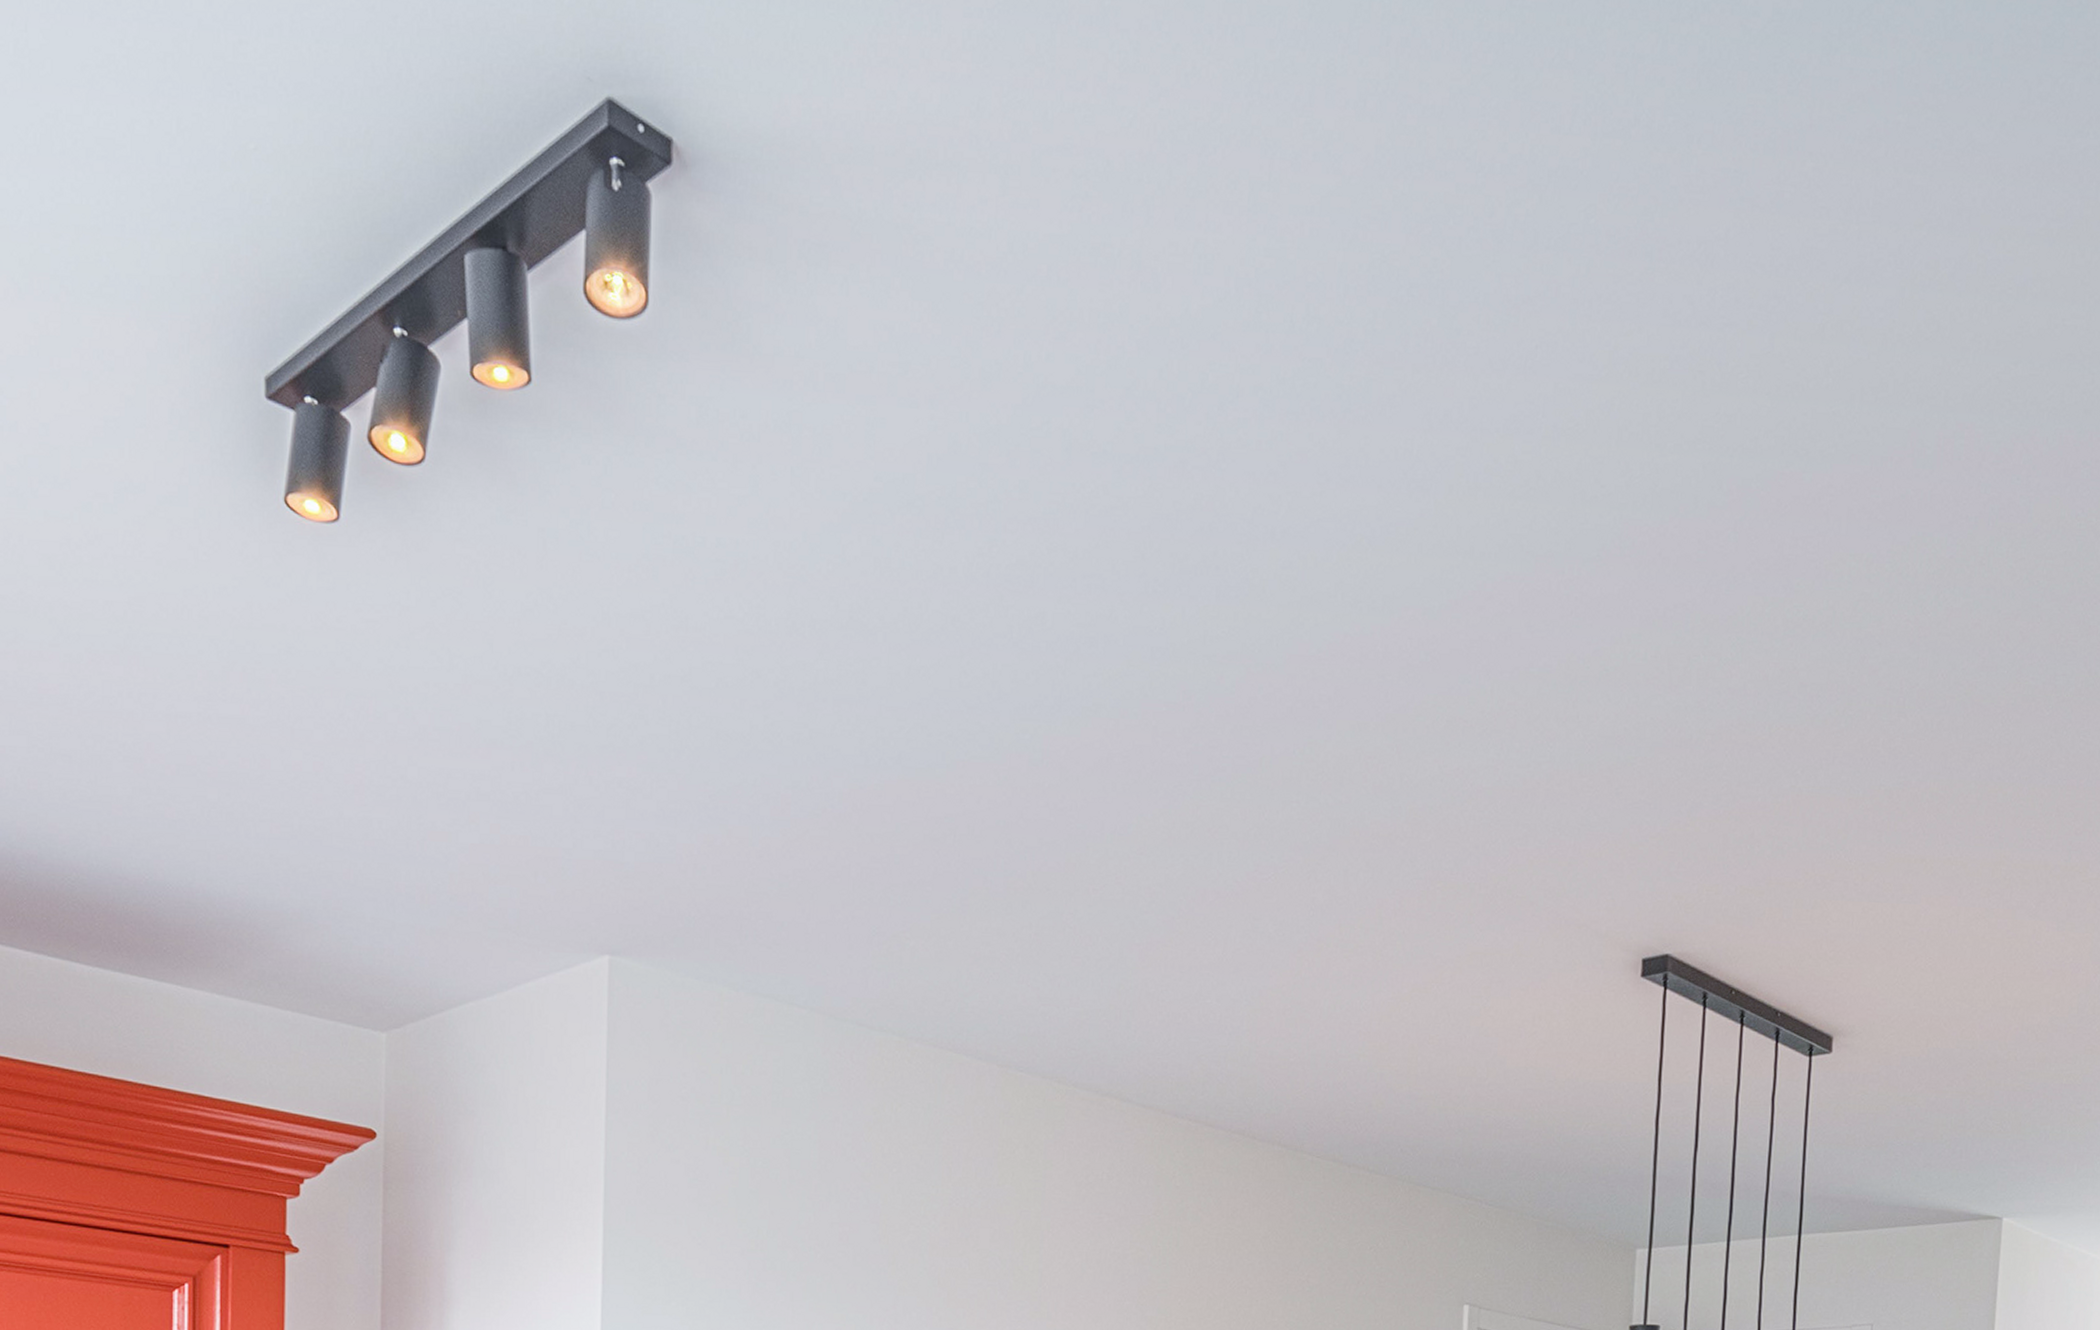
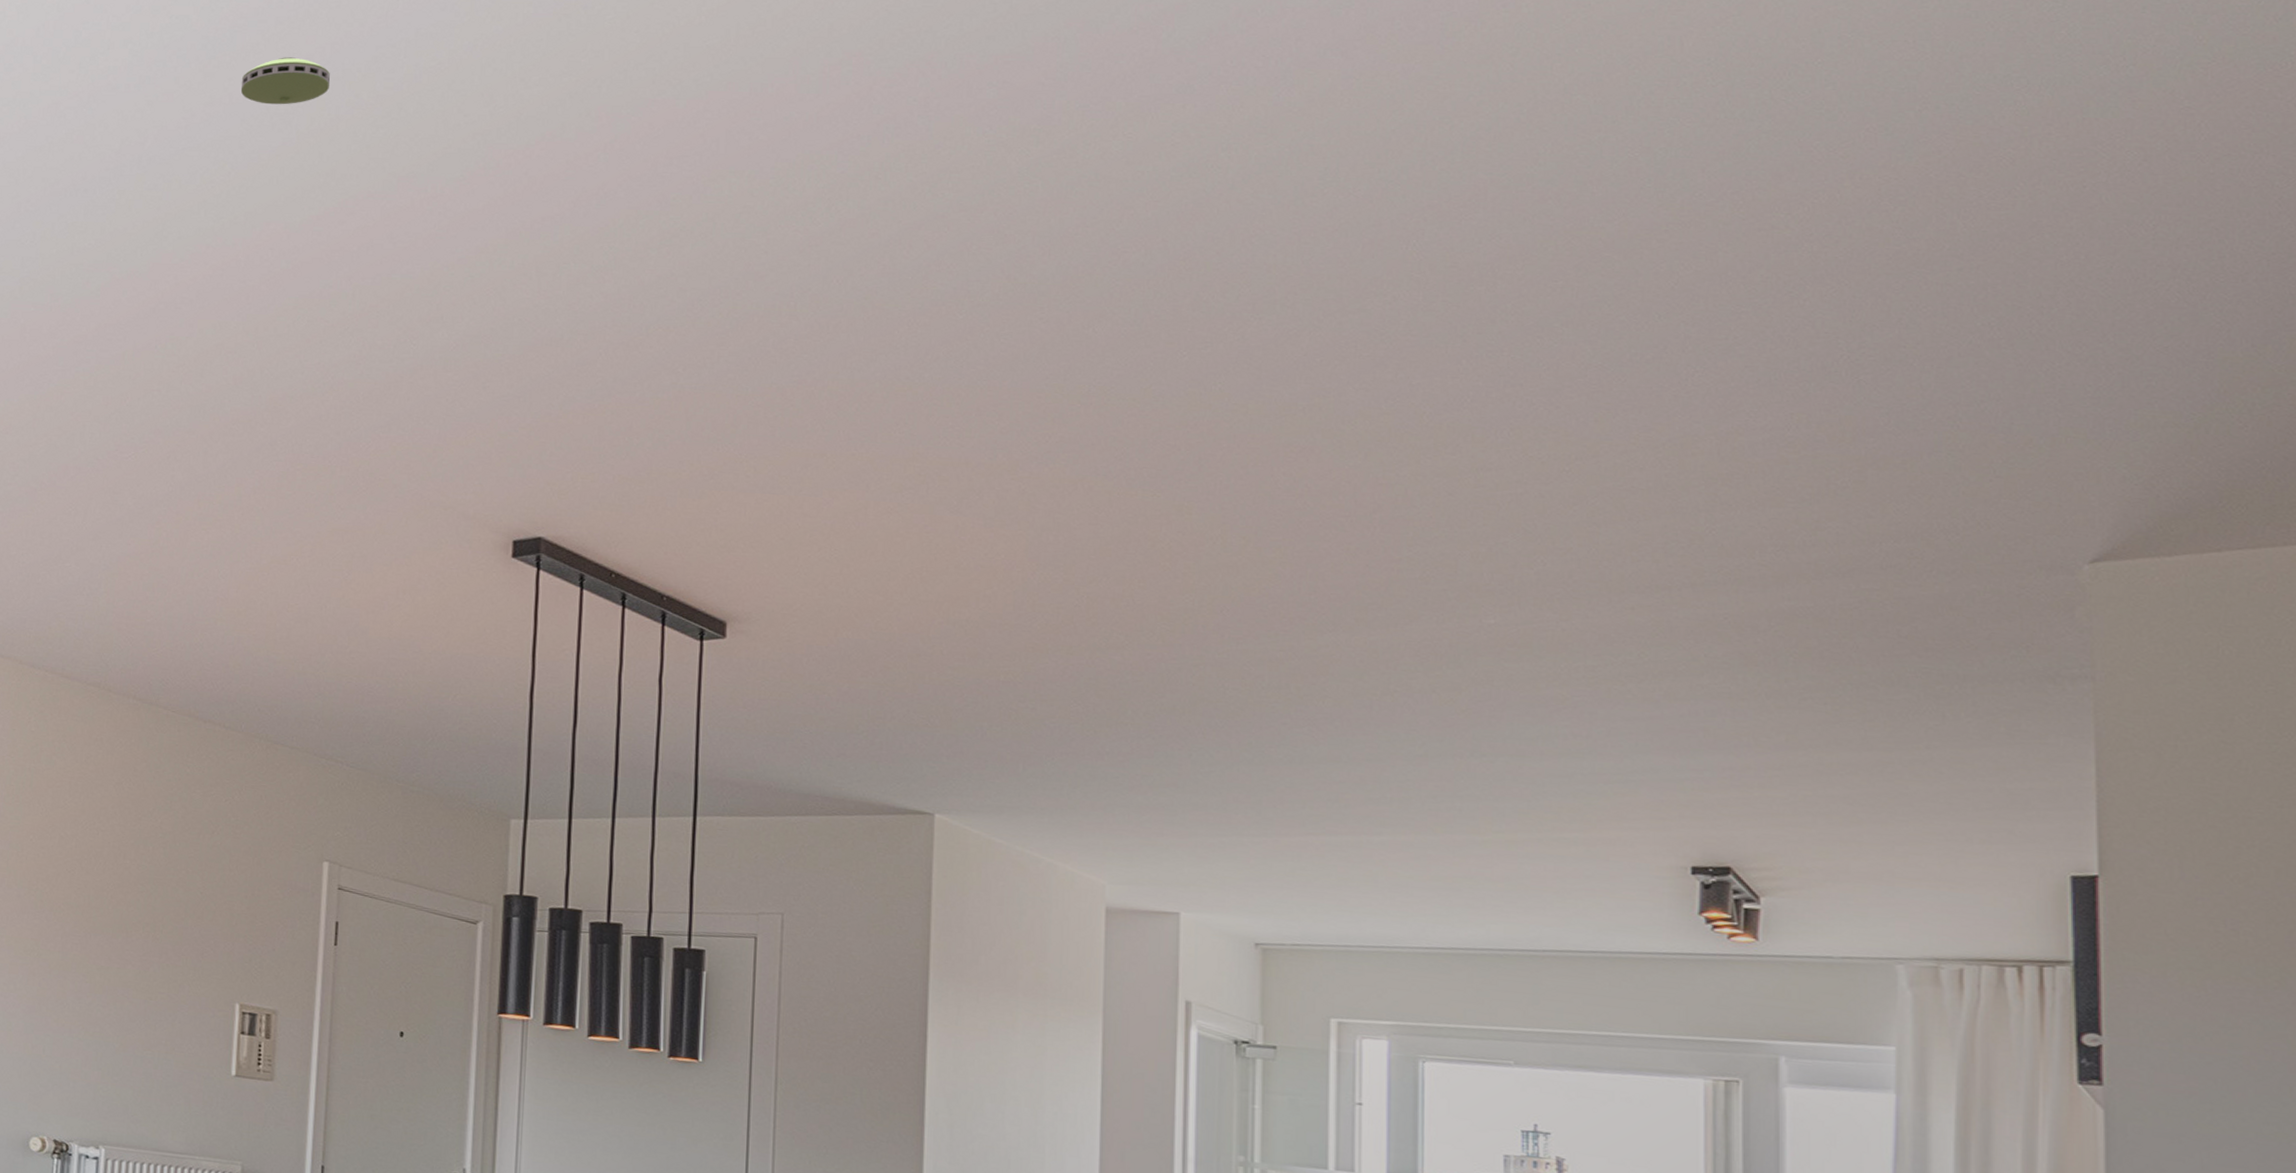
smoke detector: none [1377,412,1468,470] -> present [240,57,330,105]

